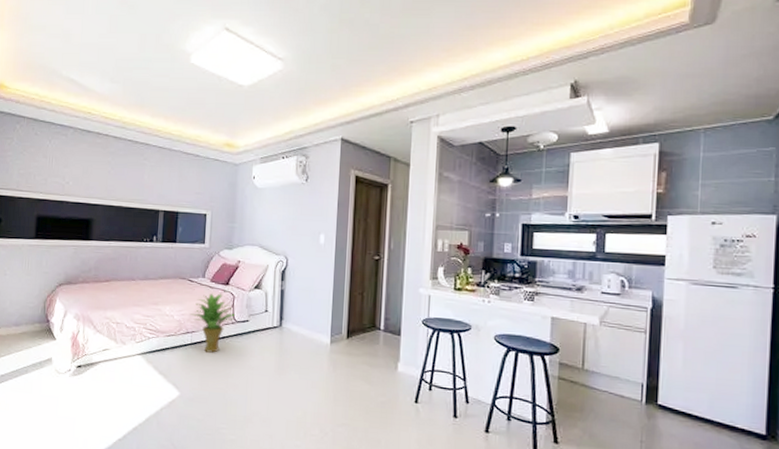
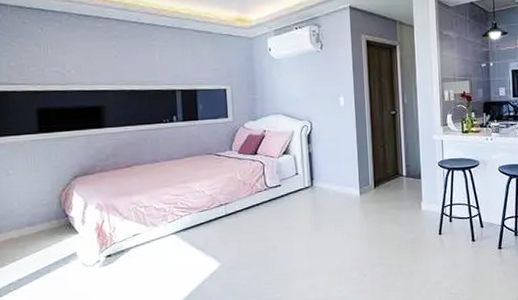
potted plant: present [190,293,235,353] -> none [221,163,267,221]

